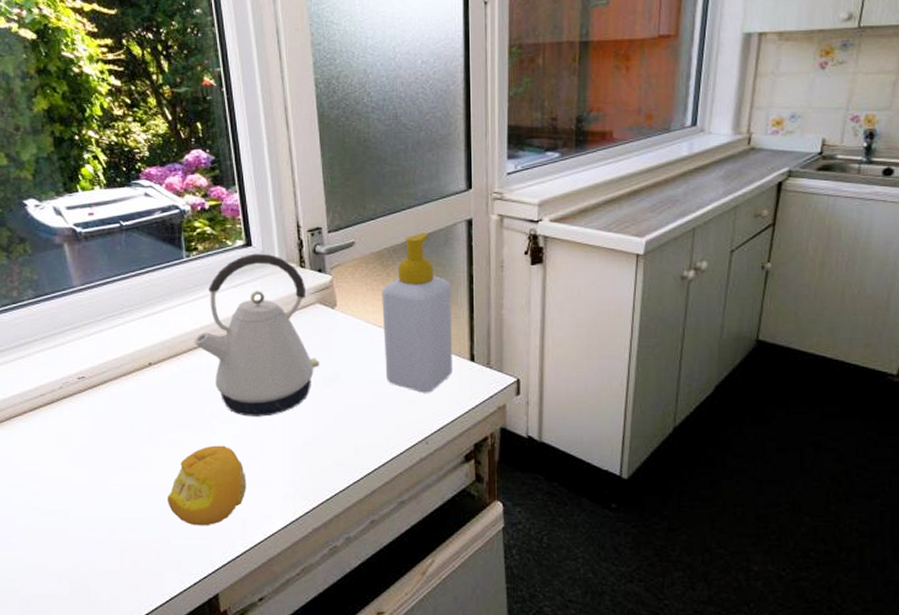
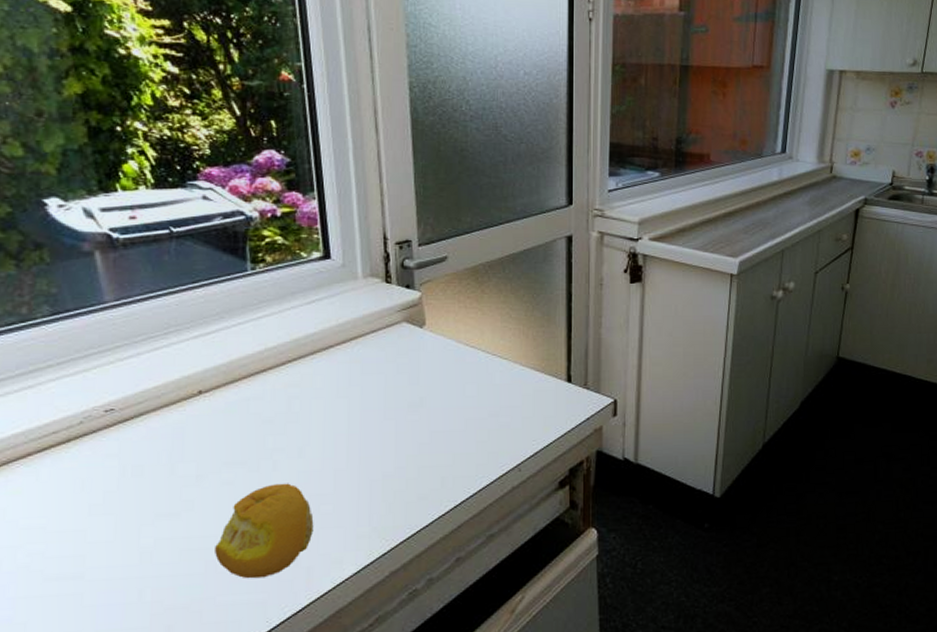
kettle: present [194,253,320,417] -> none [256,267,405,449]
soap bottle: present [382,233,452,393] -> none [475,248,549,417]

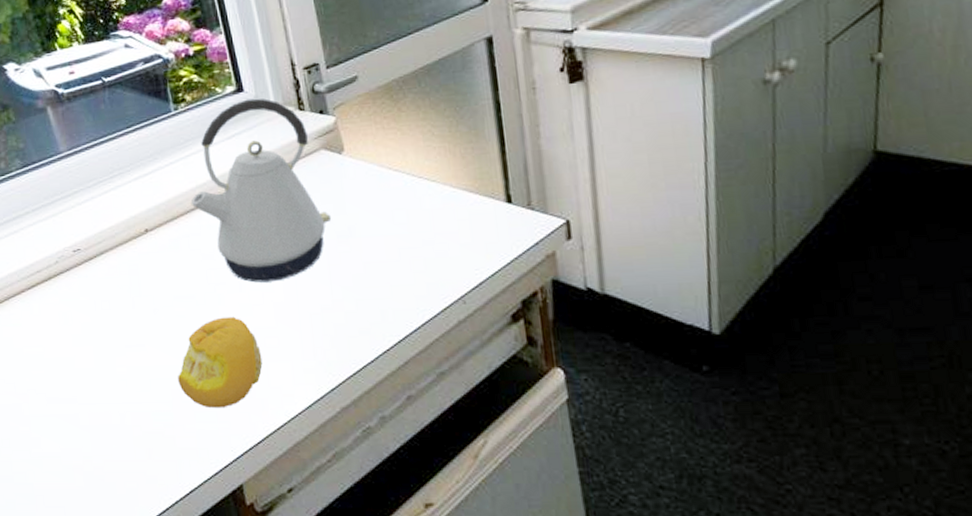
kettle: none [256,267,405,449] -> present [190,98,332,283]

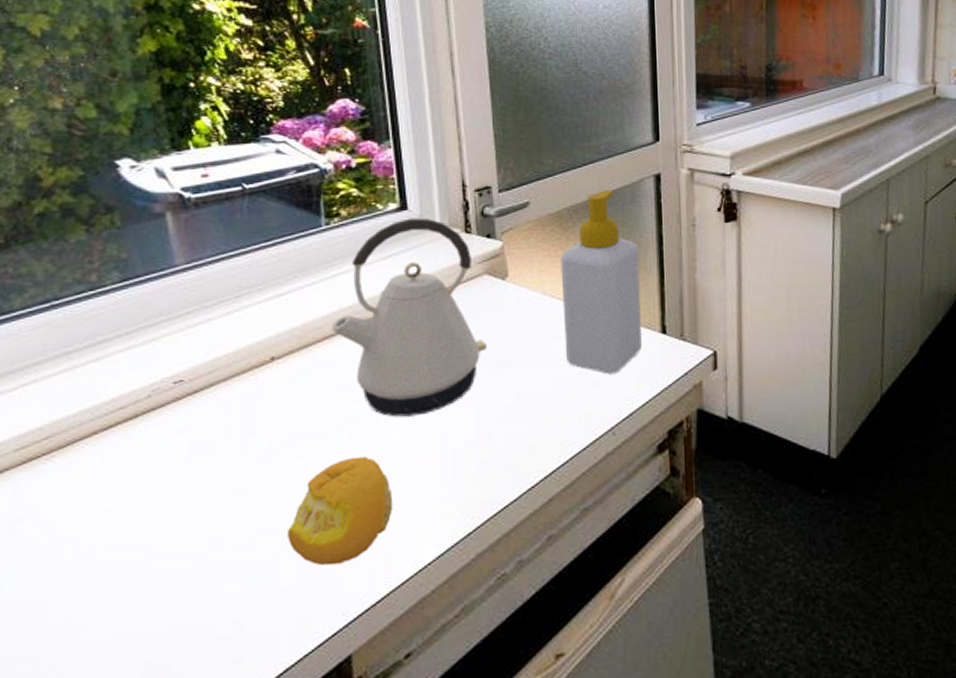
soap bottle: none [394,57,487,244] -> present [560,190,642,374]

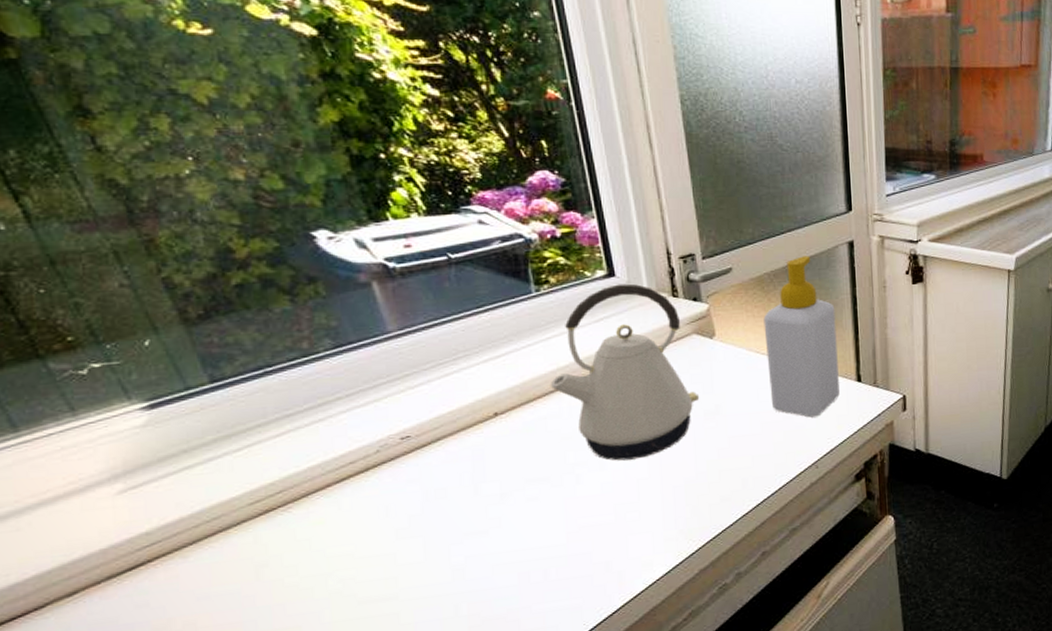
fruit: present [287,456,393,566] -> none [526,495,622,587]

